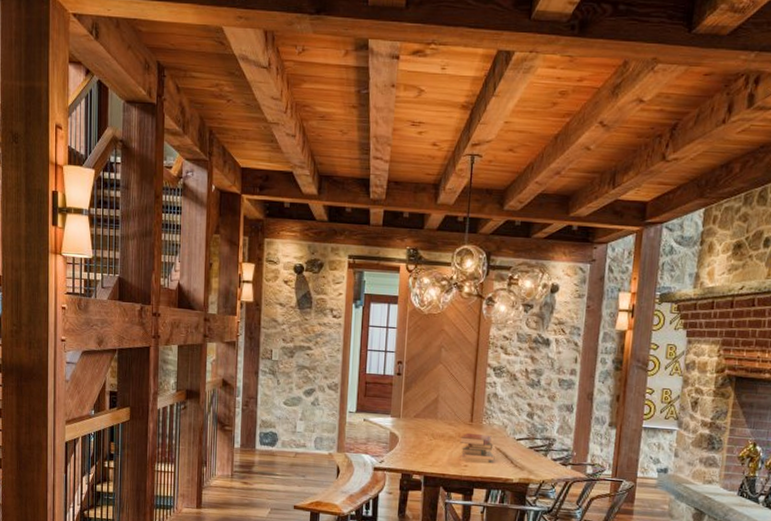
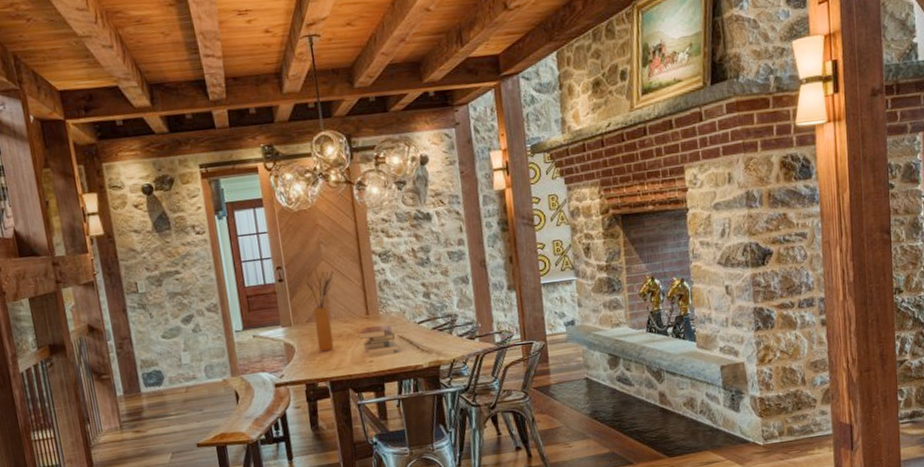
vase: none [420,369,448,448] -> present [306,268,334,352]

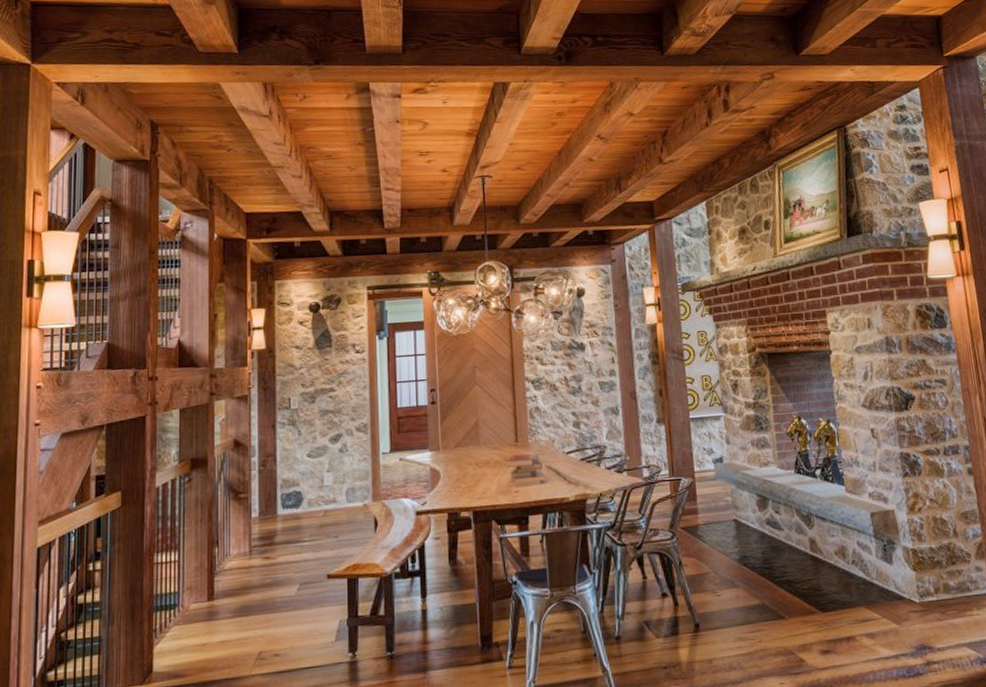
vase: present [306,268,334,352] -> none [458,392,486,479]

